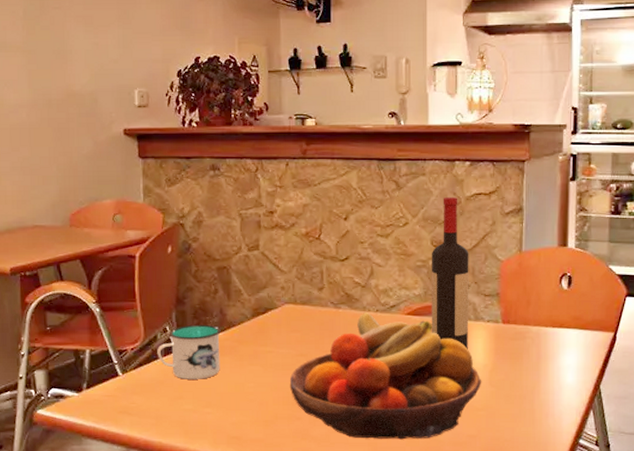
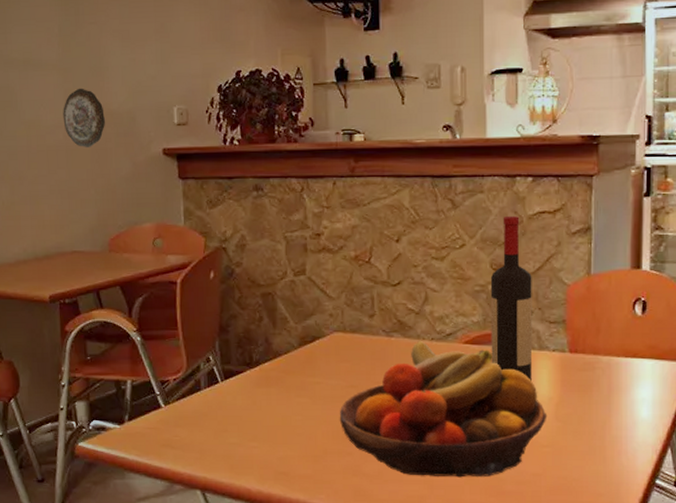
decorative plate: none [26,69,68,126] -> present [63,88,105,147]
mug: present [157,324,221,379] -> none [200,354,266,412]

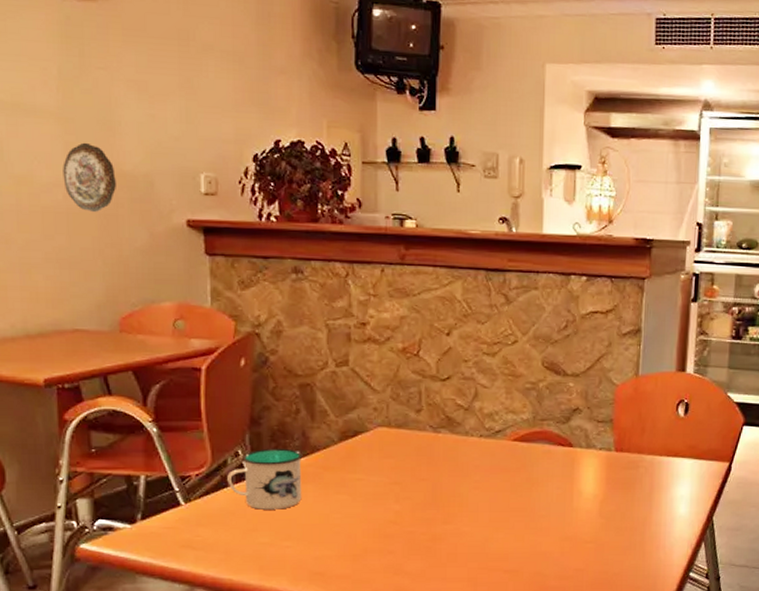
mug: none [200,354,266,412] -> present [227,448,303,510]
fruit bowl: present [339,340,547,478] -> none [381,436,592,574]
wine bottle: present [490,215,533,381] -> none [539,313,583,479]

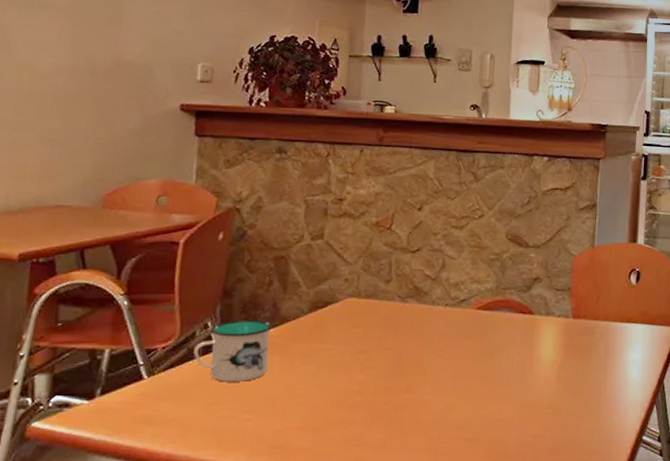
decorative plate: present [63,142,116,212] -> none [66,34,117,96]

